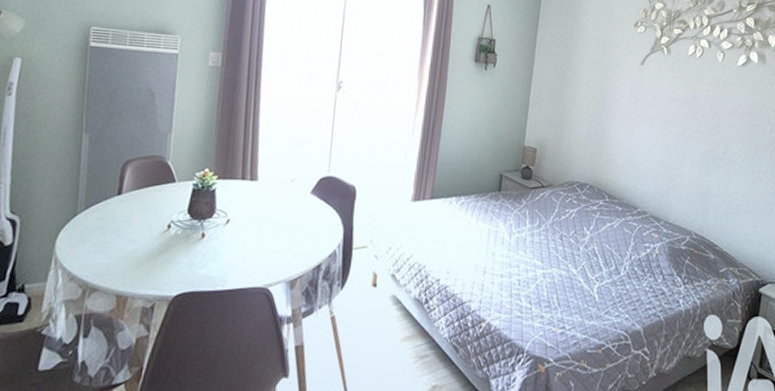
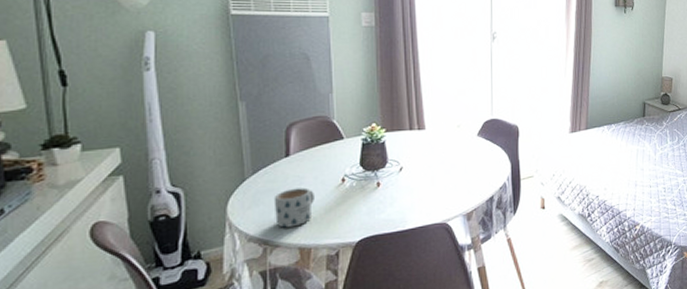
mug: none [98,229,139,271] -> present [273,187,314,228]

